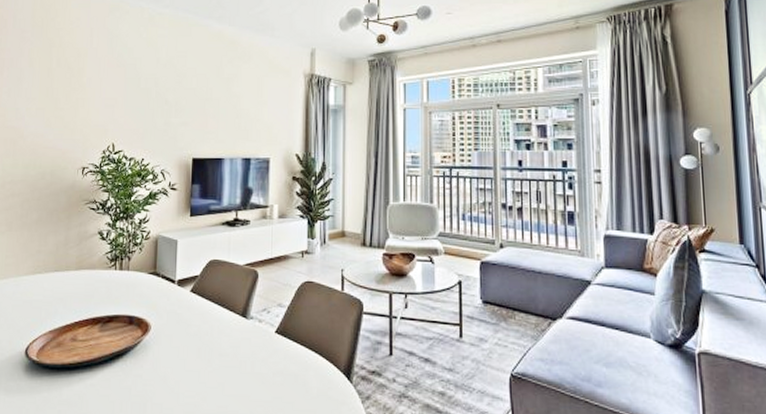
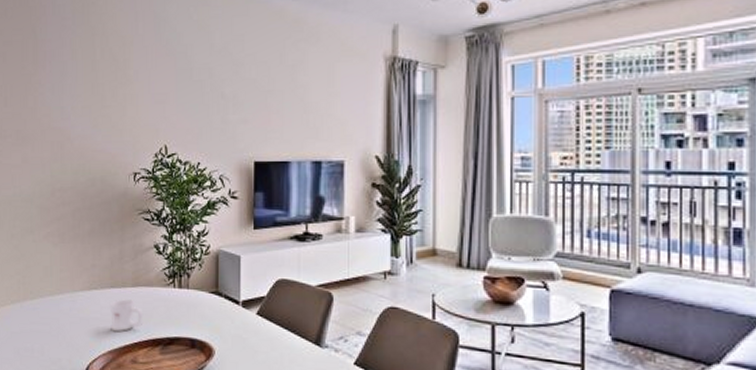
mug: none [52,281,84,312] -> present [110,299,142,331]

